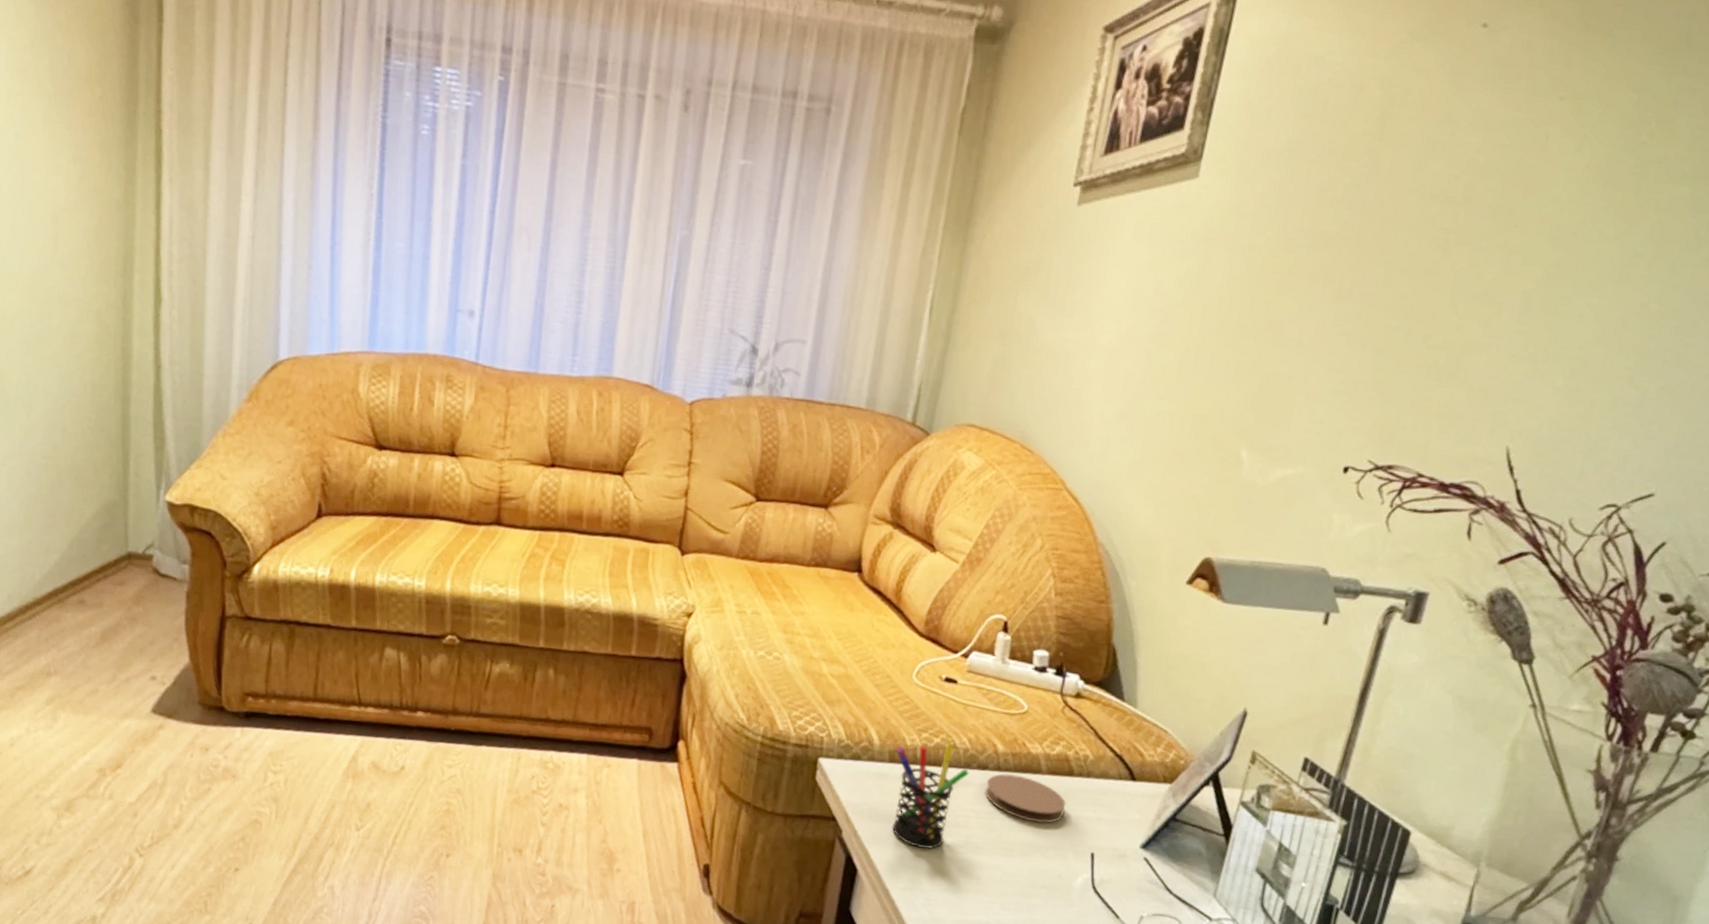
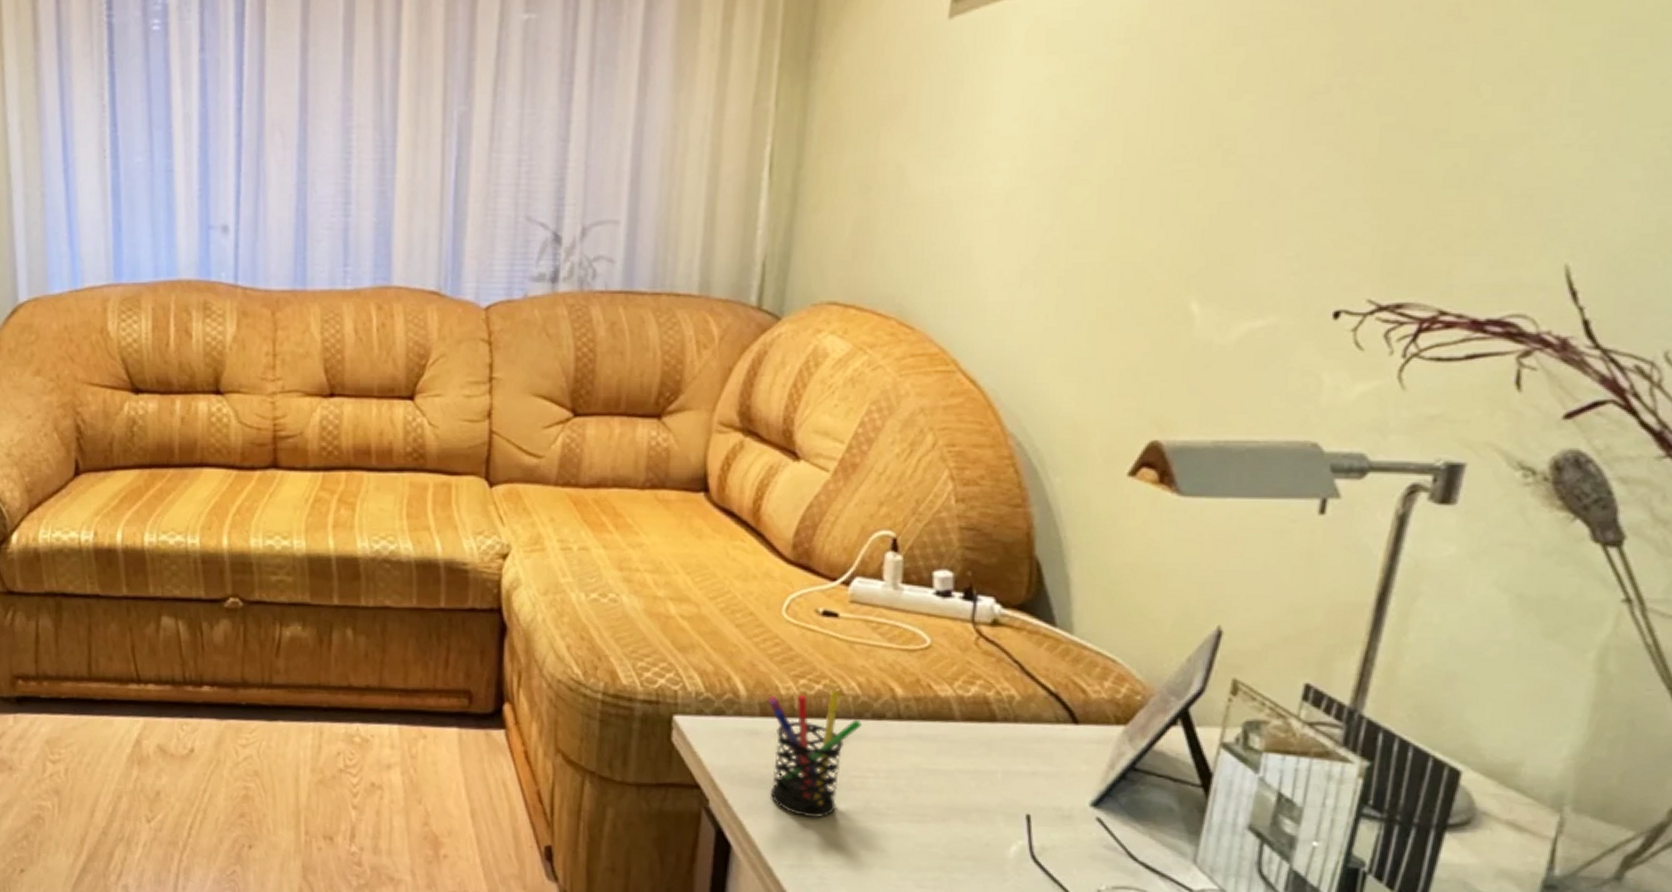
coaster: present [984,773,1066,824] -> none [882,722,989,781]

